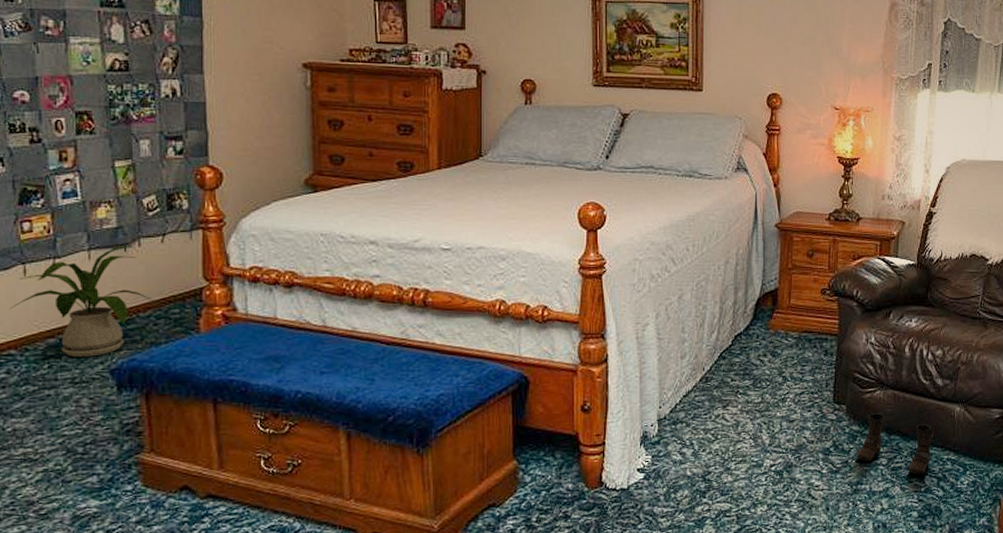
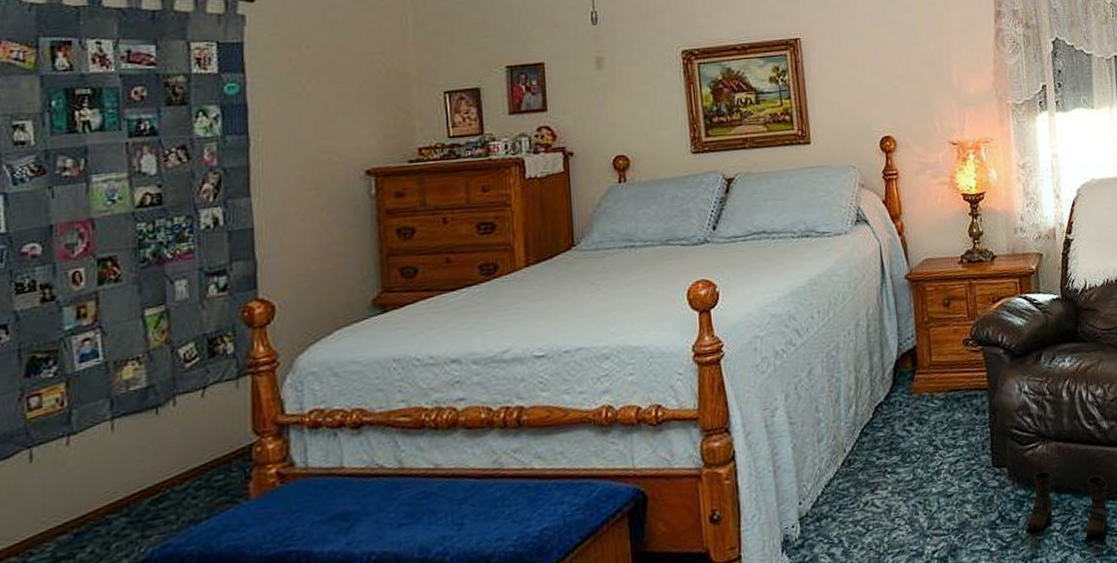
house plant: present [9,246,161,357] -> none [10,406,202,555]

